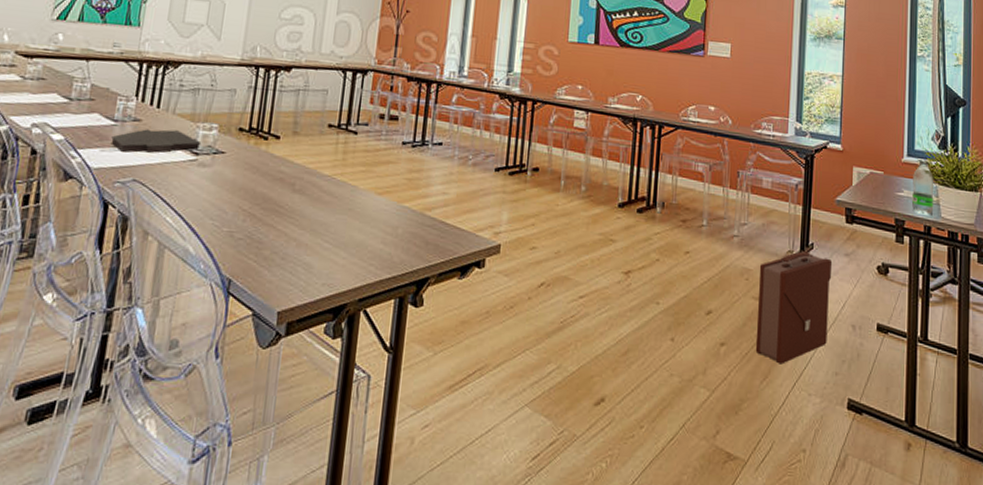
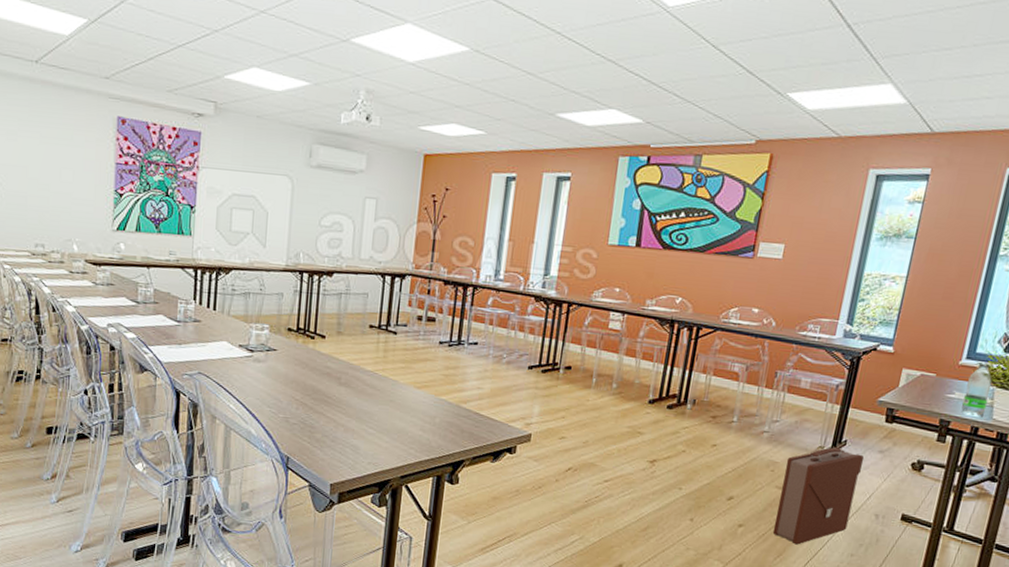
papers: present [111,129,202,153] -> none [176,329,255,350]

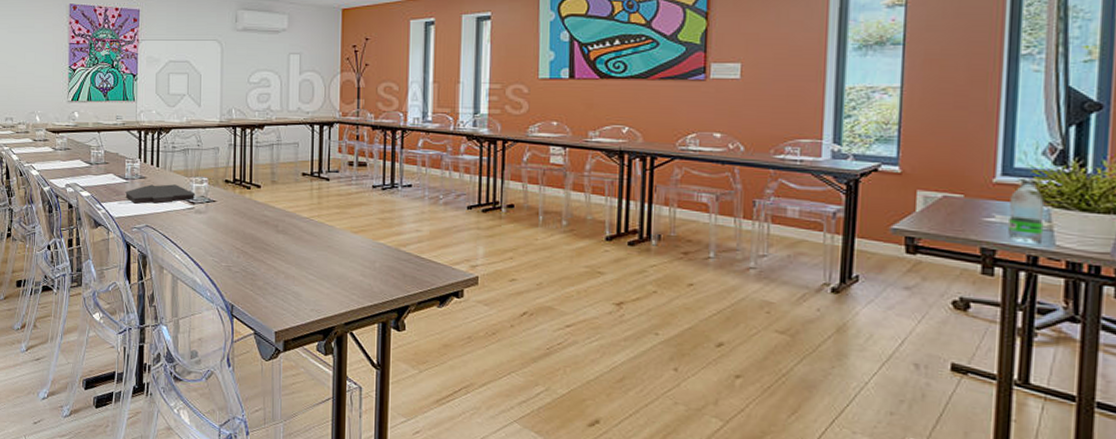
papers: none [176,329,255,350] -> present [125,184,196,204]
briefcase: present [772,447,865,545] -> none [780,284,886,400]

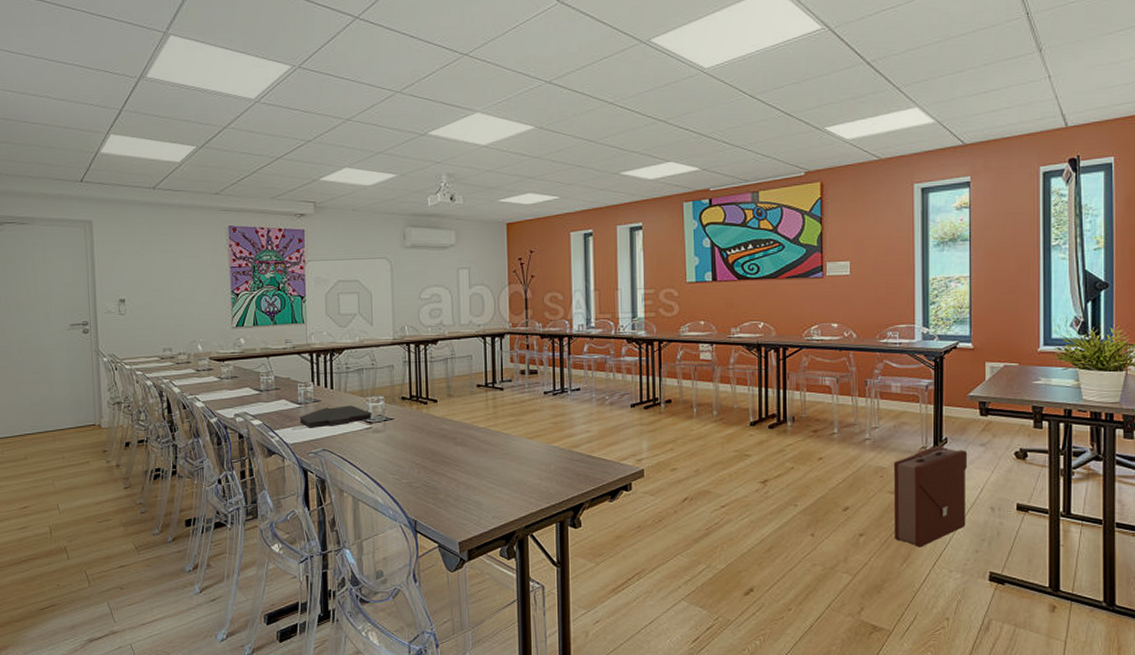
briefcase: none [780,284,886,400] -> present [893,446,968,548]
bottle: present [1007,181,1046,245] -> none [1049,348,1074,401]

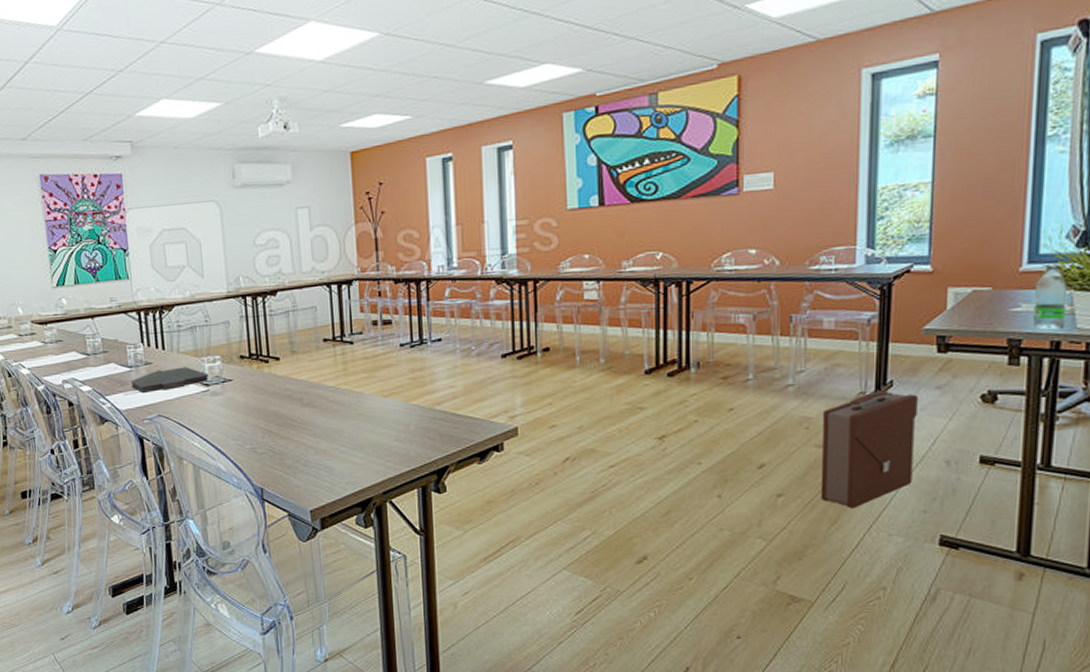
bottle: none [1049,348,1074,401] -> present [1032,266,1068,331]

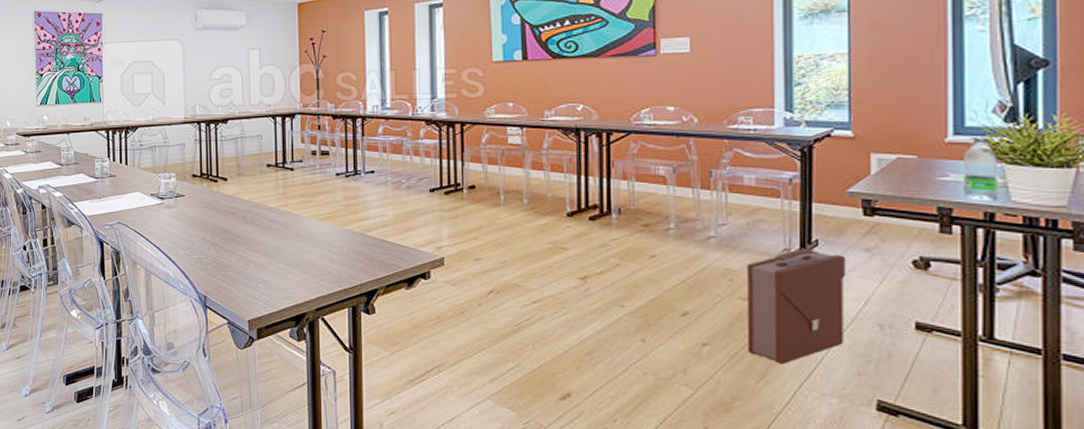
papers: present [130,367,209,393] -> none [96,181,165,202]

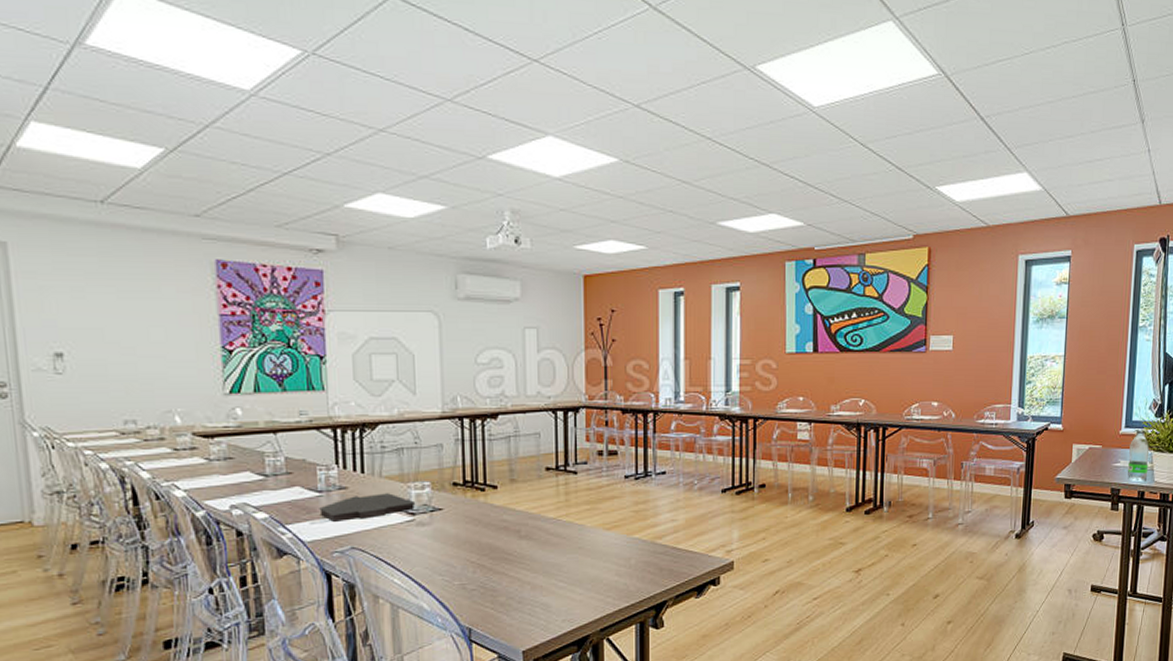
papers: none [96,181,165,202] -> present [319,493,416,522]
briefcase: present [746,249,847,364] -> none [979,530,1052,632]

